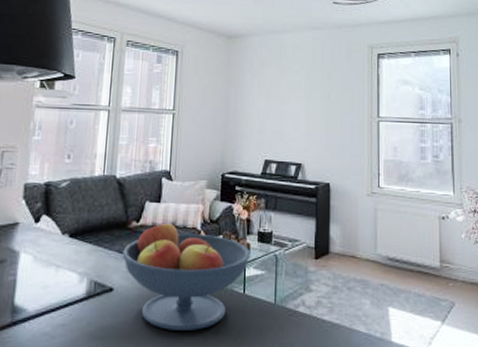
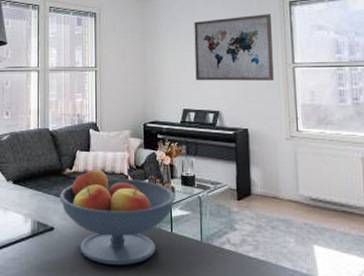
wall art: none [279,64,359,134] -> present [194,14,274,81]

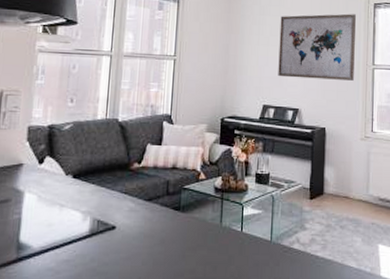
fruit bowl: present [60,168,175,265] -> none [124,163,248,266]

